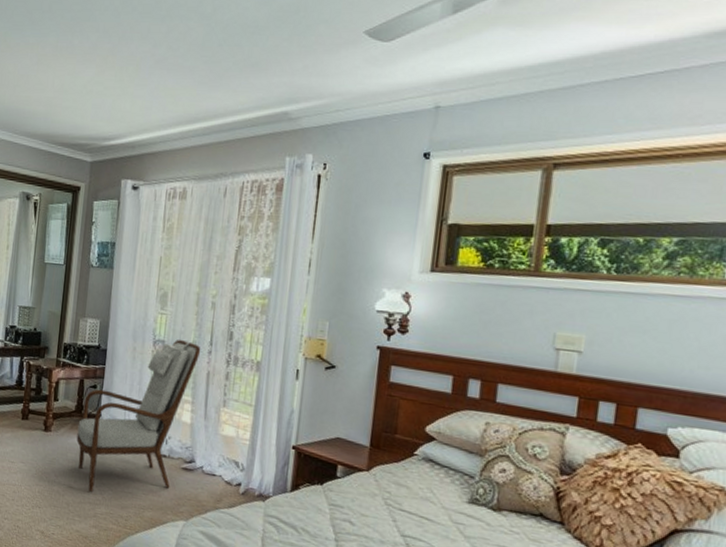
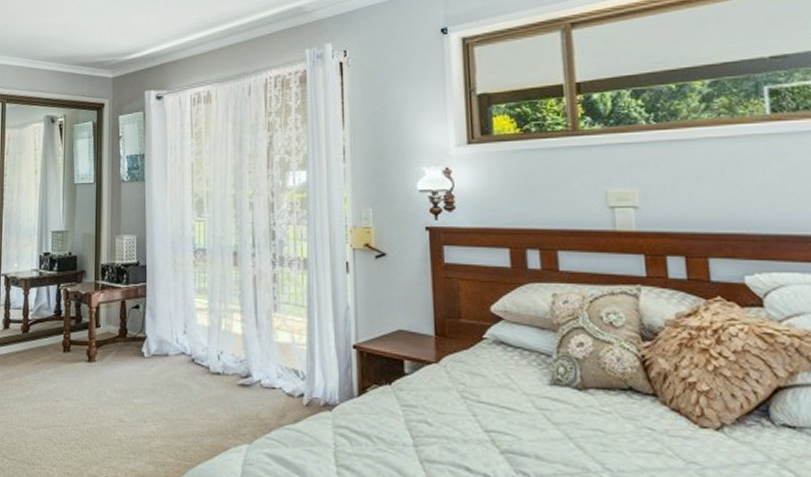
armchair: present [76,340,201,492] -> none [123,246,244,424]

